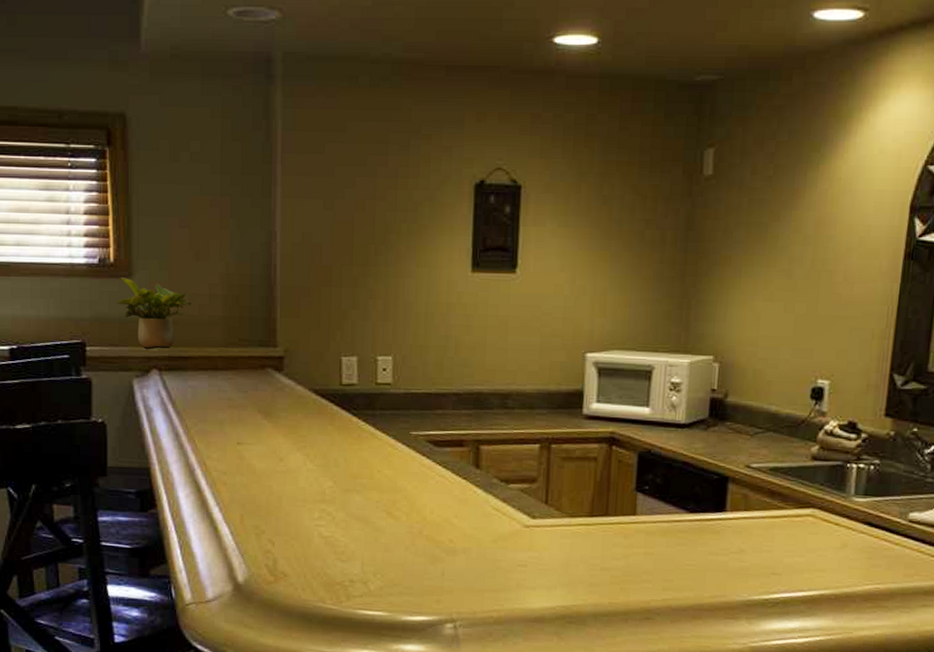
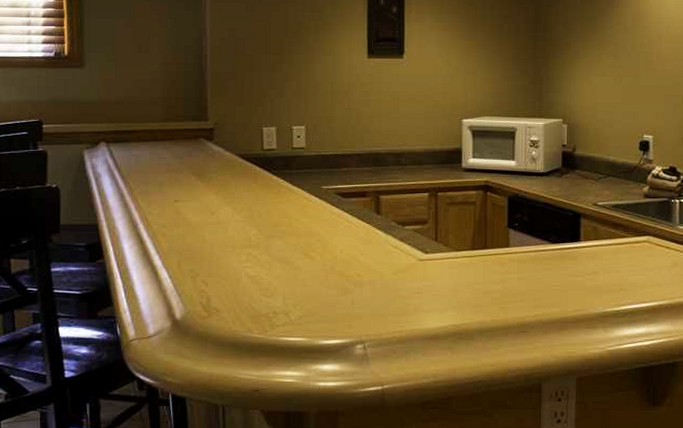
potted plant: present [117,278,191,350] -> none [71,68,134,126]

